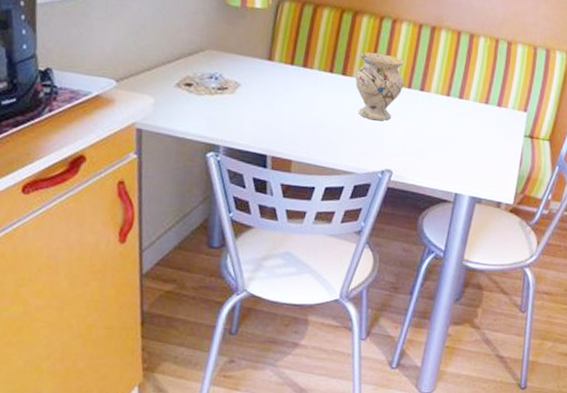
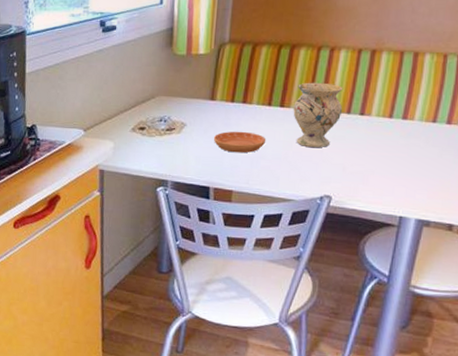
saucer: none [271,96,328,121] -> present [213,131,266,153]

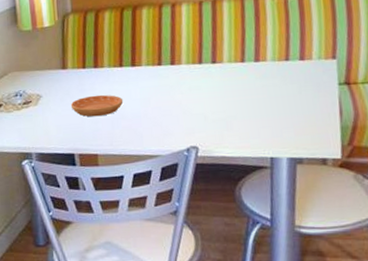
vase: present [293,82,343,148] -> none [144,37,194,102]

